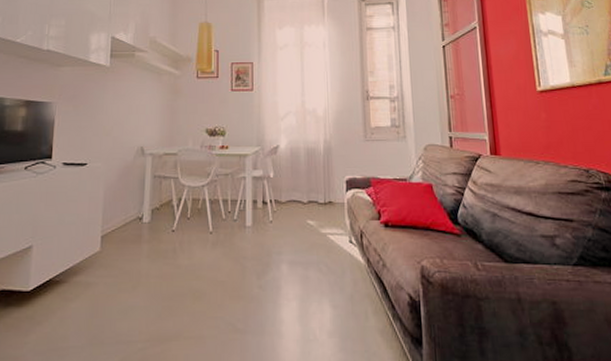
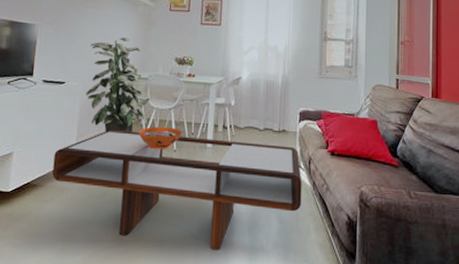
coffee table: none [77,212,356,345] -> present [52,129,302,250]
indoor plant: none [110,111,181,217] -> present [86,38,150,133]
decorative bowl: none [169,206,218,233] -> present [138,126,182,150]

